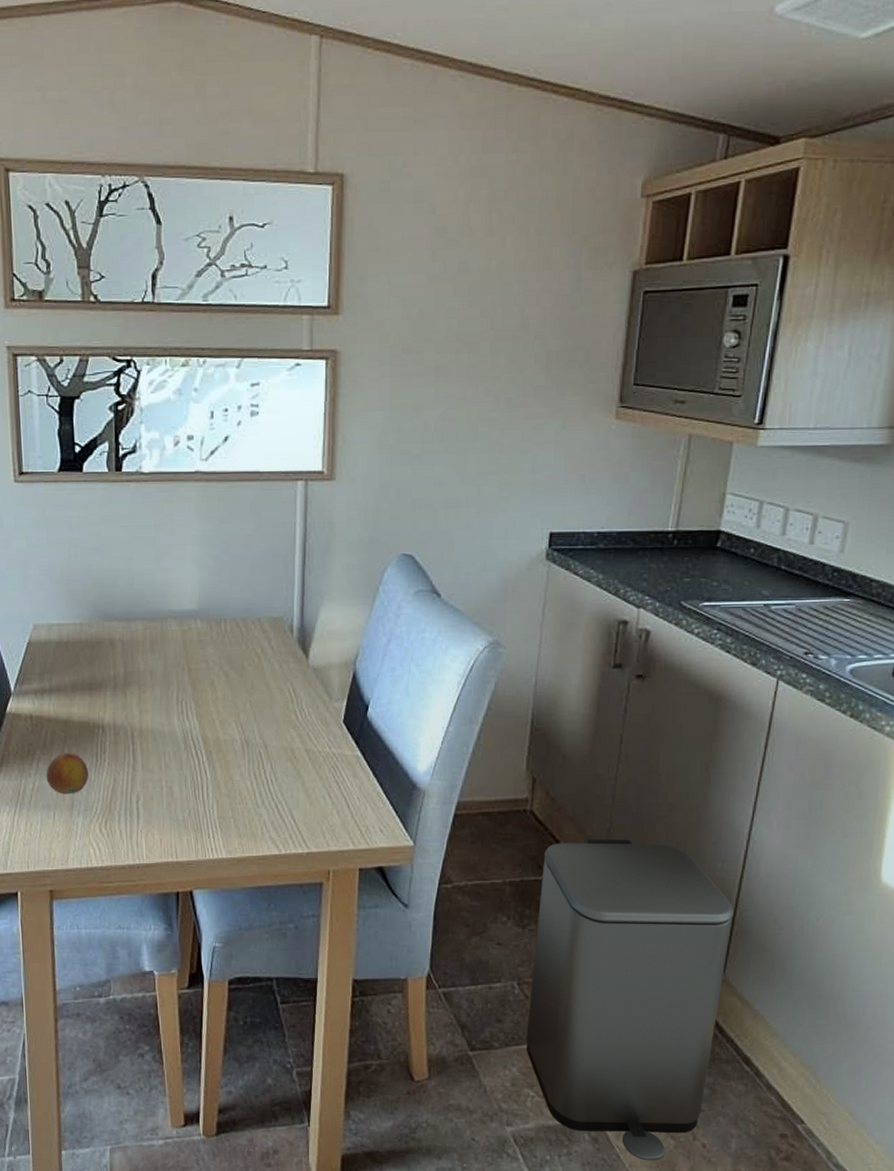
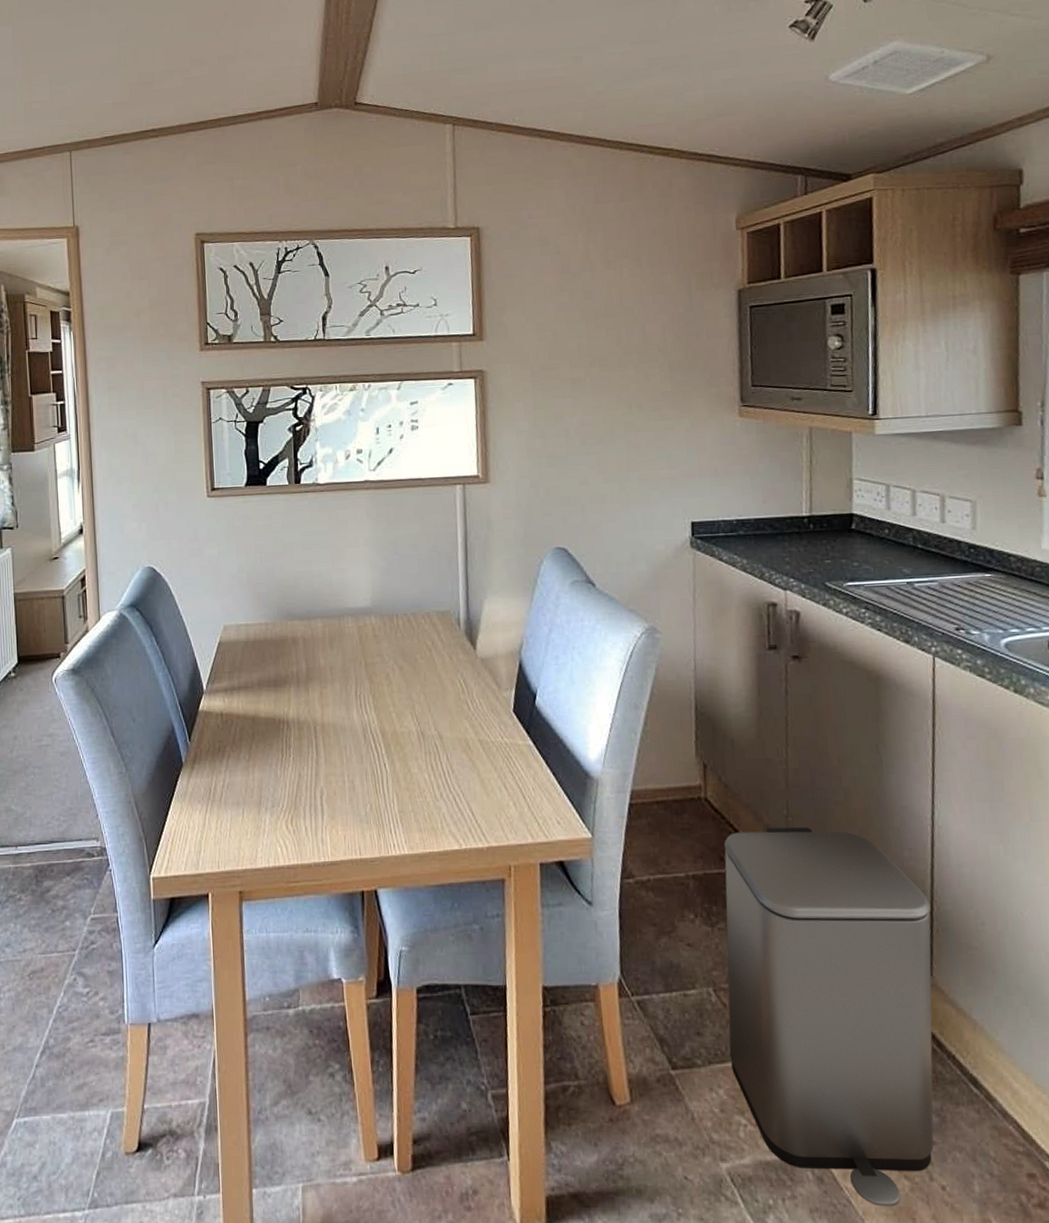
fruit: present [46,753,88,795] -> none [235,749,275,791]

